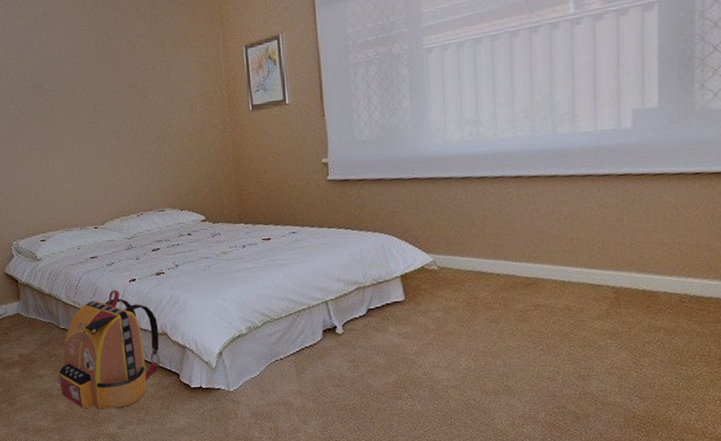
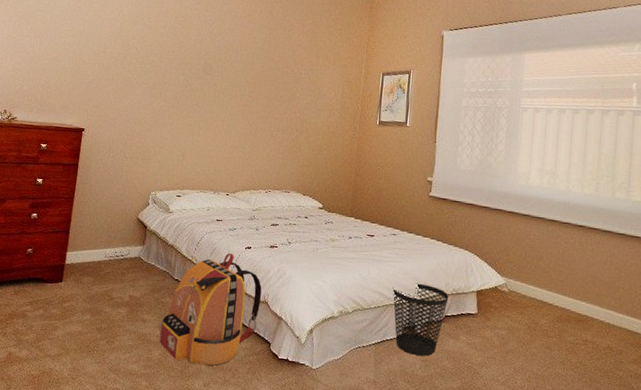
wastebasket: none [303,280,369,357] -> present [392,283,449,356]

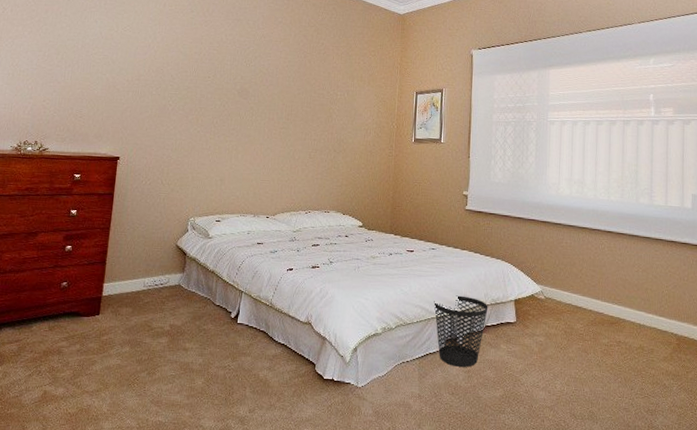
backpack: present [158,253,262,366] -> none [201,275,305,391]

